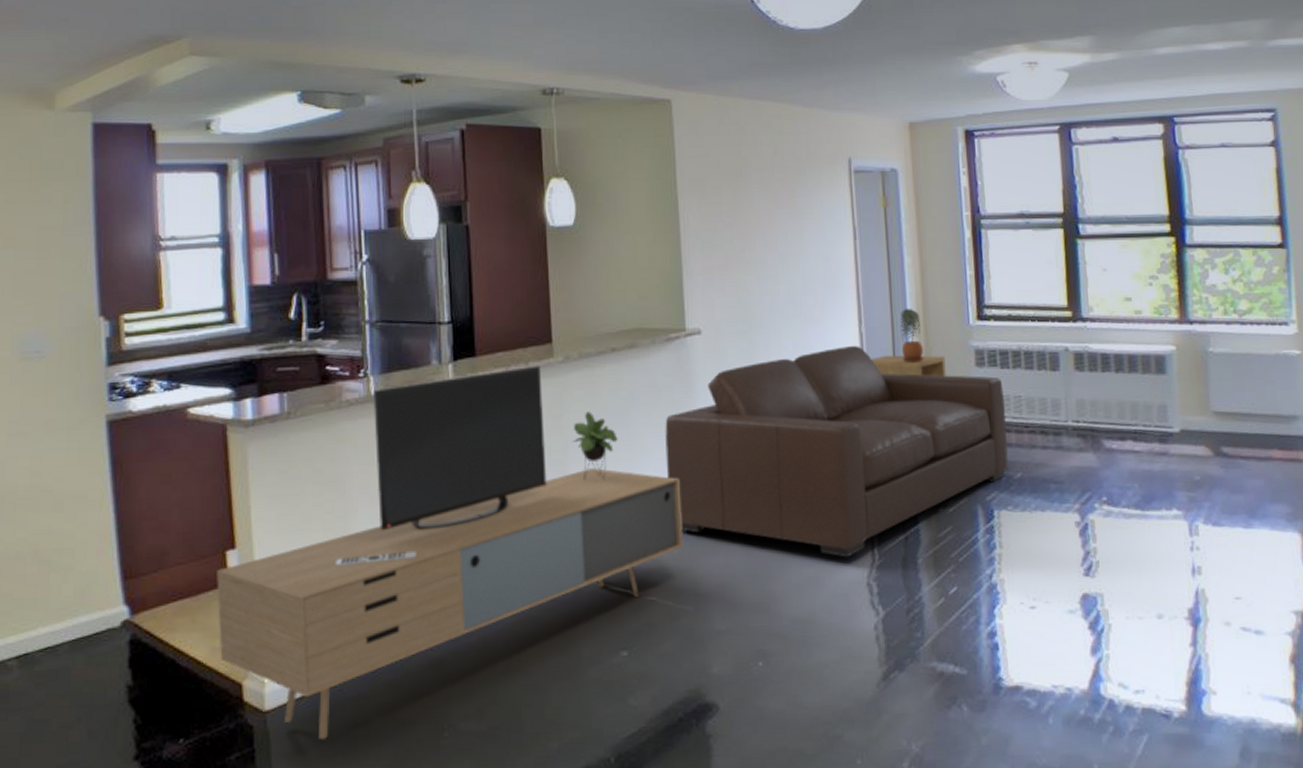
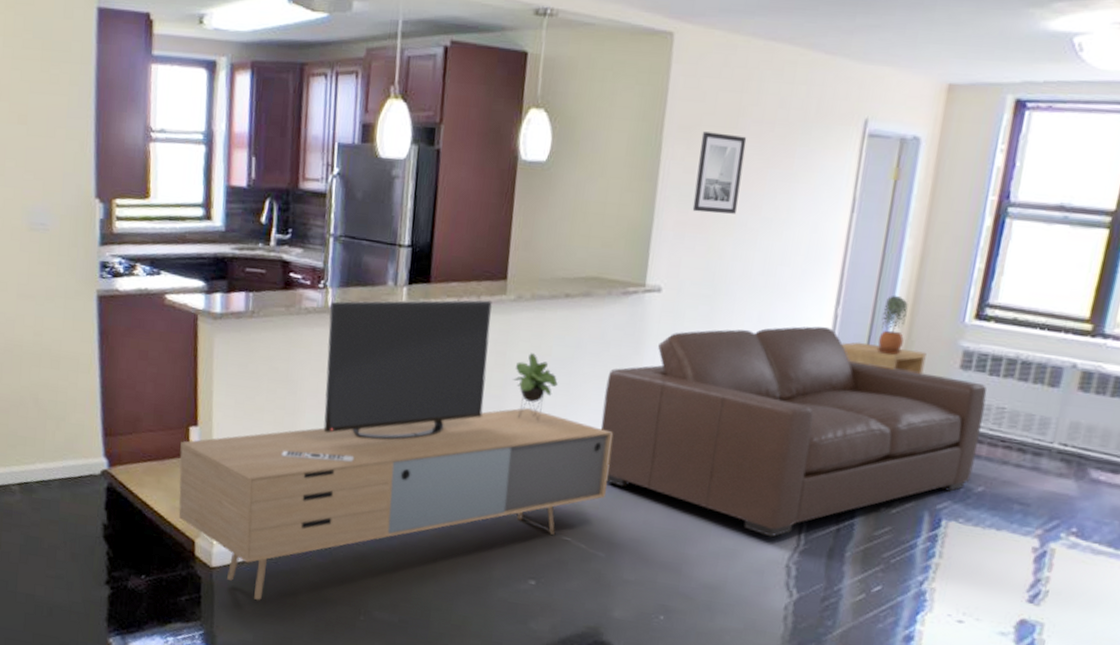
wall art: none [712,183,755,256] -> present [692,131,747,214]

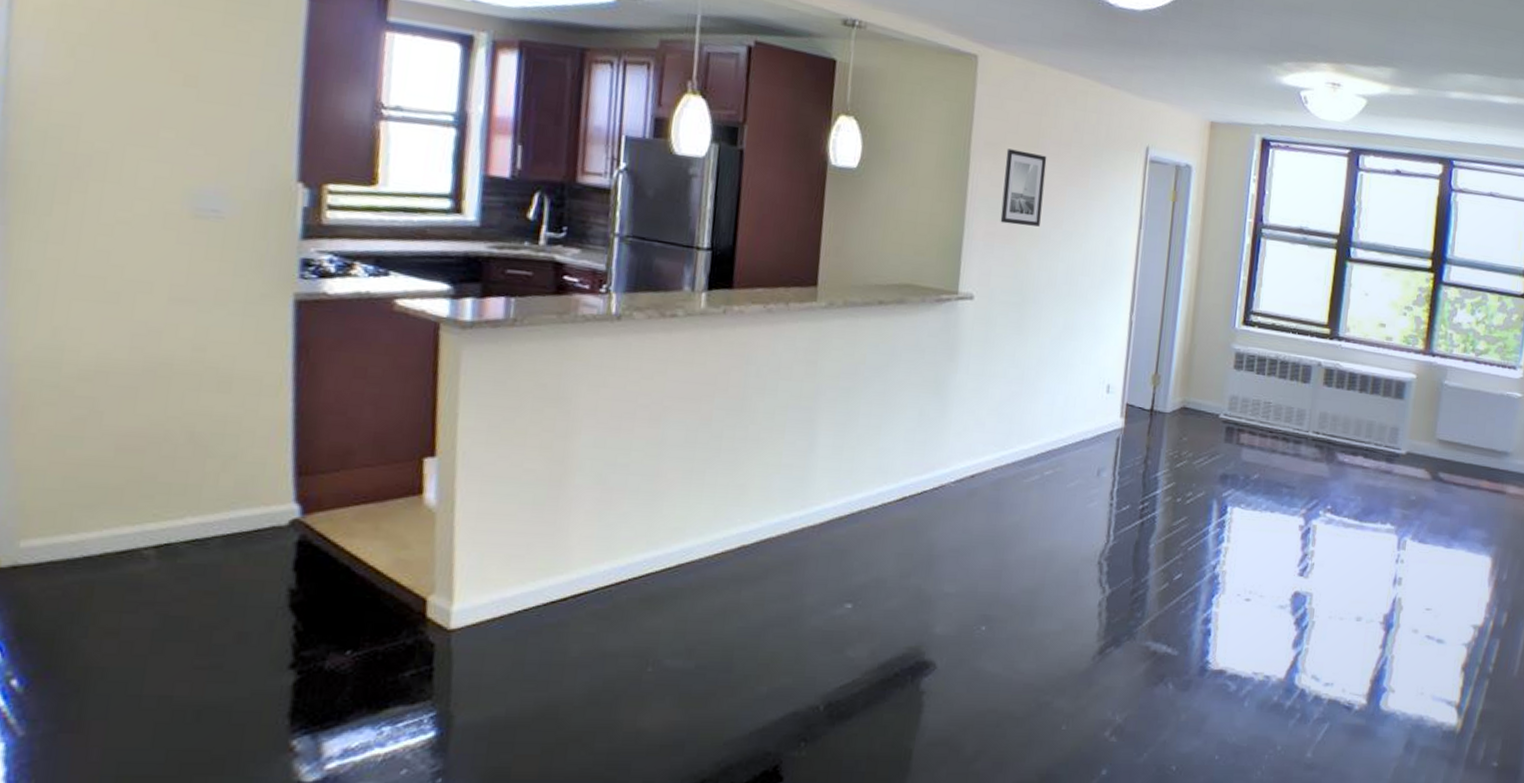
media console: present [178,300,613,600] -> none [404,306,930,664]
sofa: present [600,326,987,537] -> none [917,332,1256,536]
side table: present [841,342,927,374] -> none [1136,346,1207,374]
potted plant: present [876,295,908,355] -> none [1166,303,1190,357]

